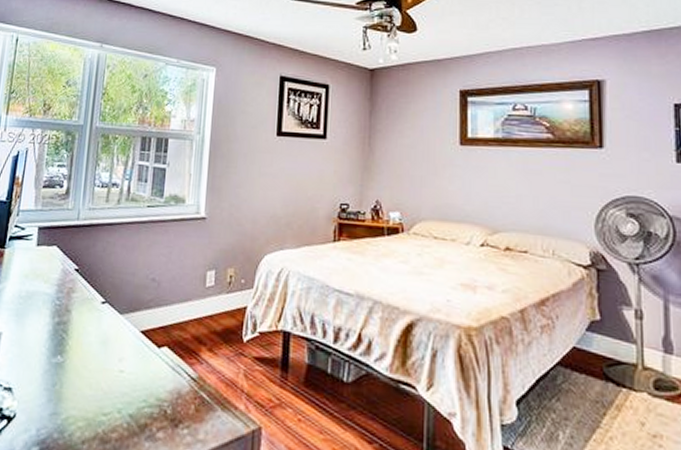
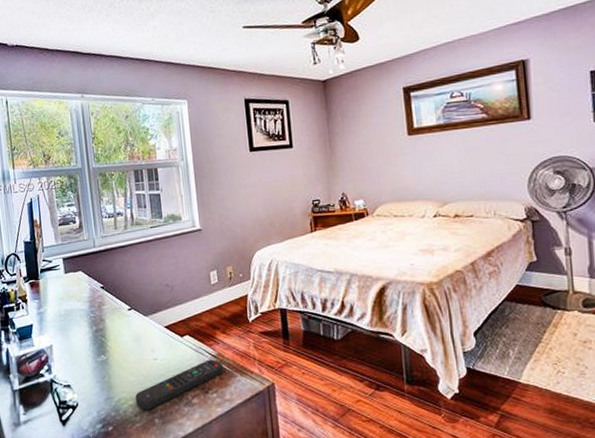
remote control: none [87,382,202,438] -> present [135,359,223,410]

